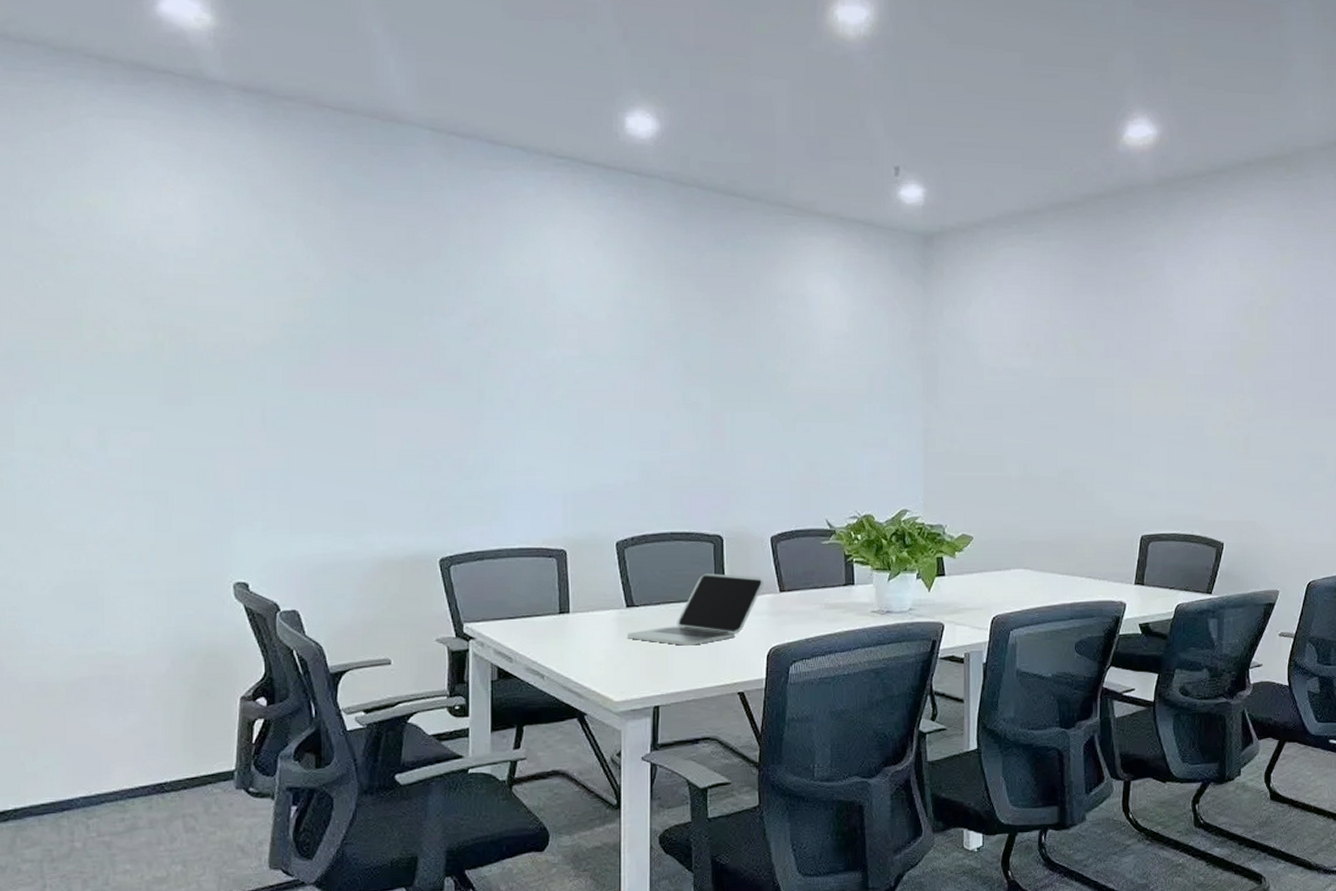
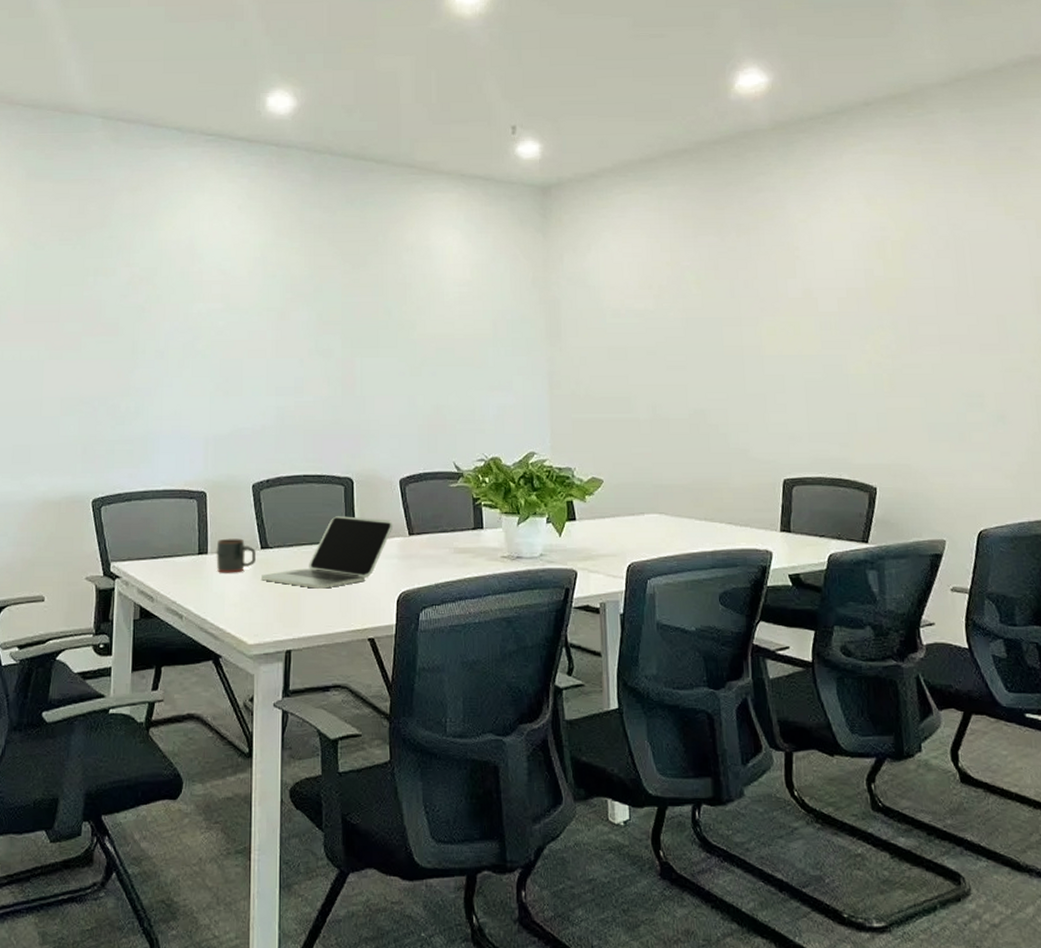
mug: none [577,597,621,631] -> present [215,538,256,572]

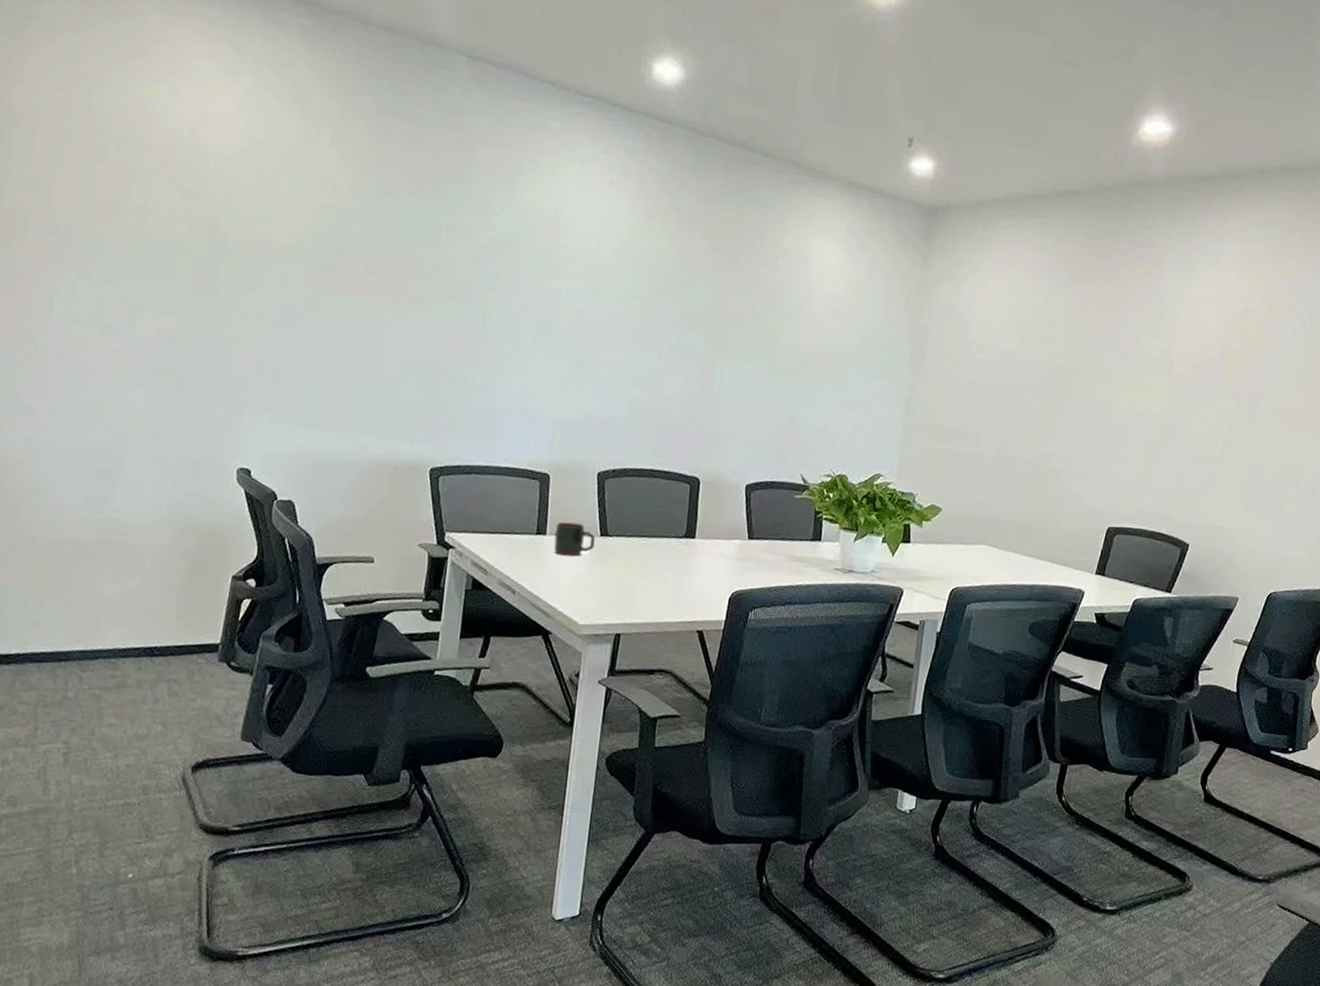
laptop: present [261,516,394,589] -> none [598,513,735,580]

